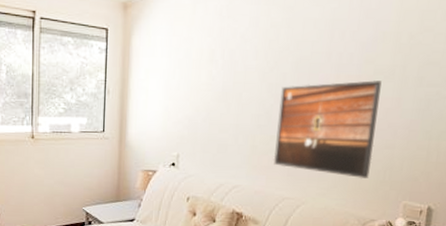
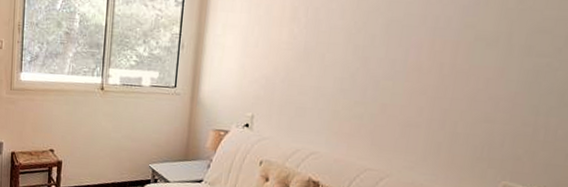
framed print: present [273,80,382,178] -> none [356,47,483,154]

